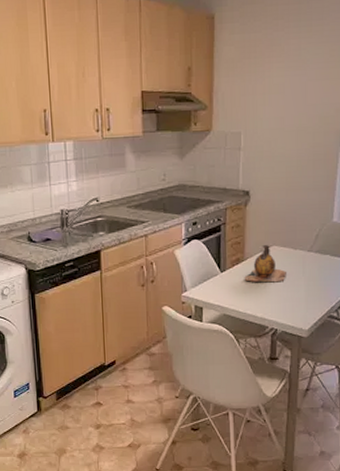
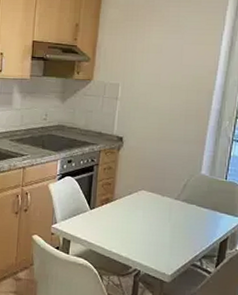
vase: present [244,245,288,283] -> none [112,189,154,226]

